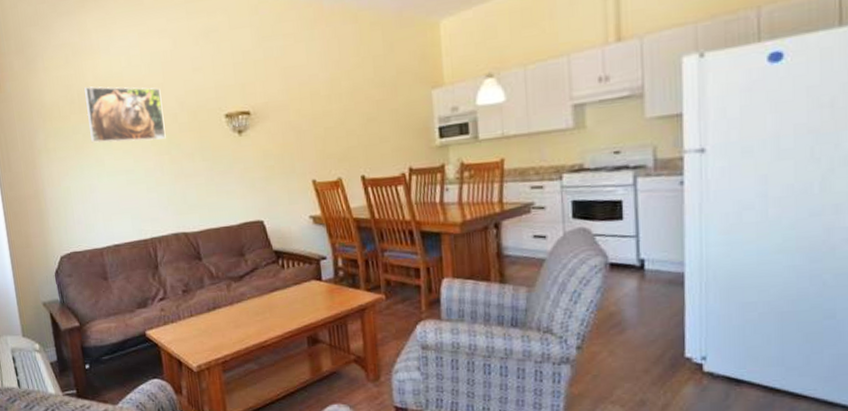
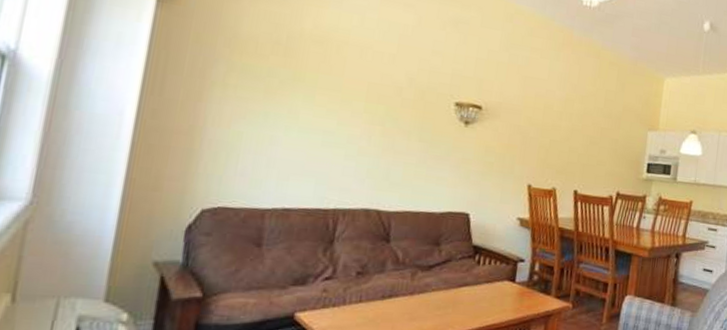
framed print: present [84,86,166,143] -> none [289,32,391,110]

